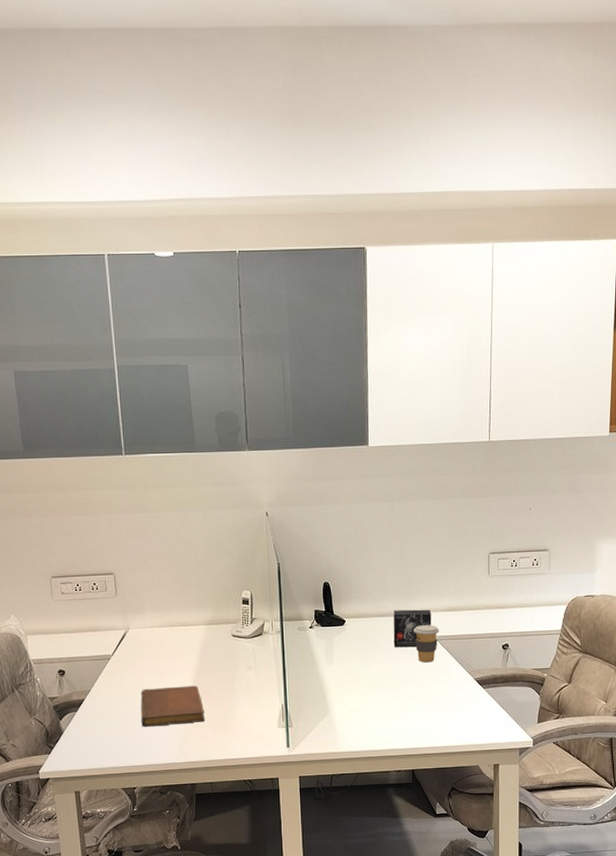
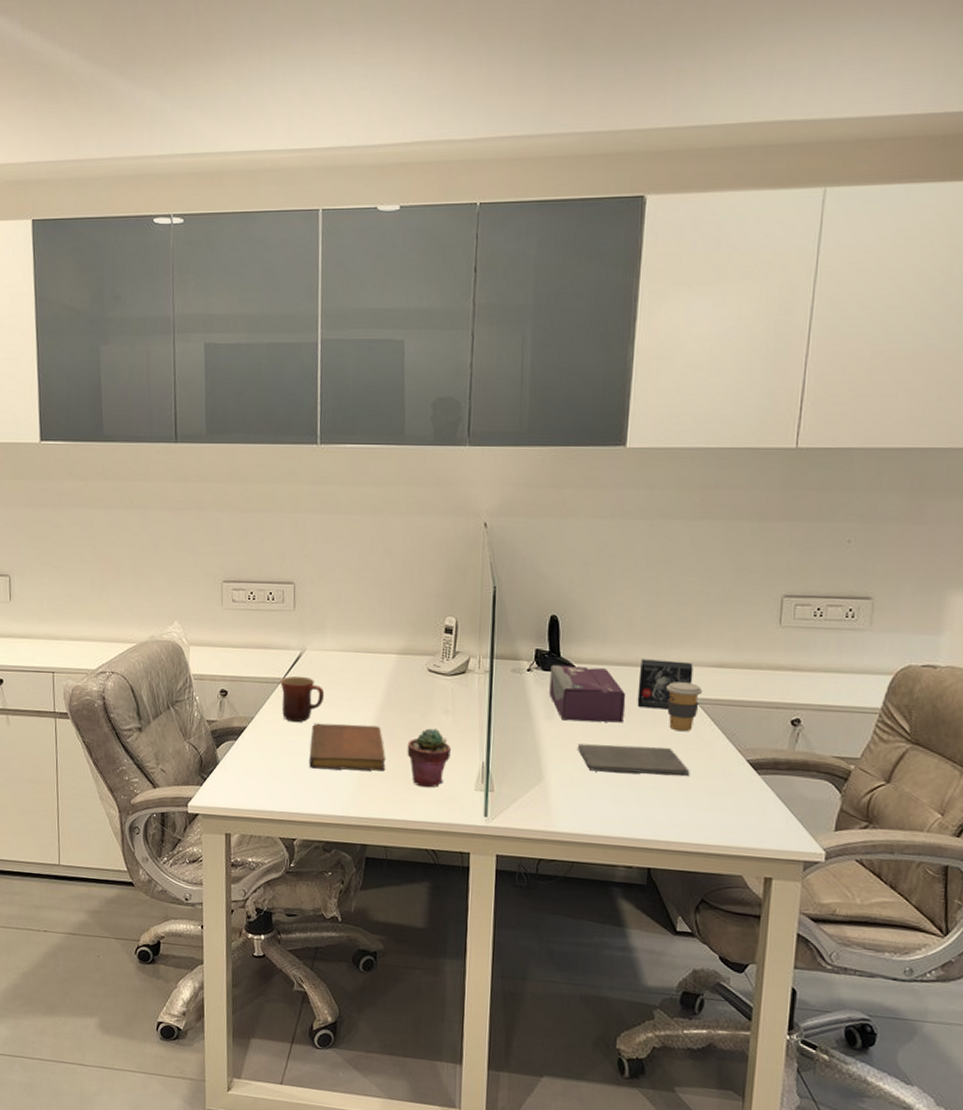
mug: none [110,651,149,691] -> present [280,676,325,723]
potted succulent: none [221,682,256,731] -> present [407,728,451,788]
tissue box: none [327,620,385,664] -> present [549,664,625,723]
notepad: none [352,676,436,701] -> present [577,744,690,776]

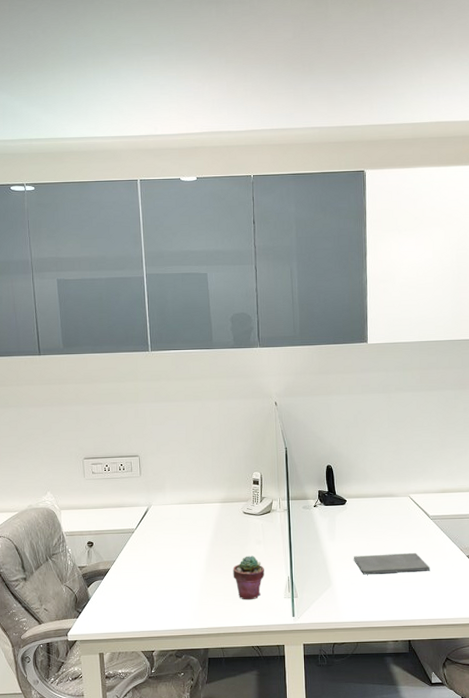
mug: present [280,676,325,723] -> none [133,525,168,562]
notebook: present [309,723,385,771] -> none [160,558,217,595]
tissue box: present [549,664,625,723] -> none [330,500,383,540]
small box: present [637,659,693,710] -> none [390,491,426,526]
coffee cup: present [666,682,703,732] -> none [409,505,434,540]

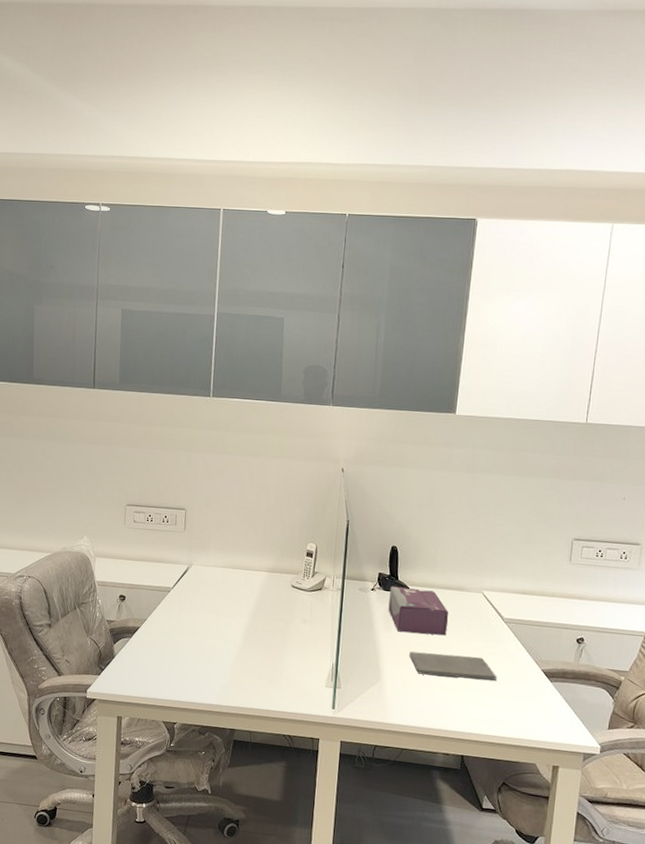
potted succulent: present [232,555,264,600] -> none [271,634,307,684]
tissue box: none [330,500,383,540] -> present [388,586,448,636]

